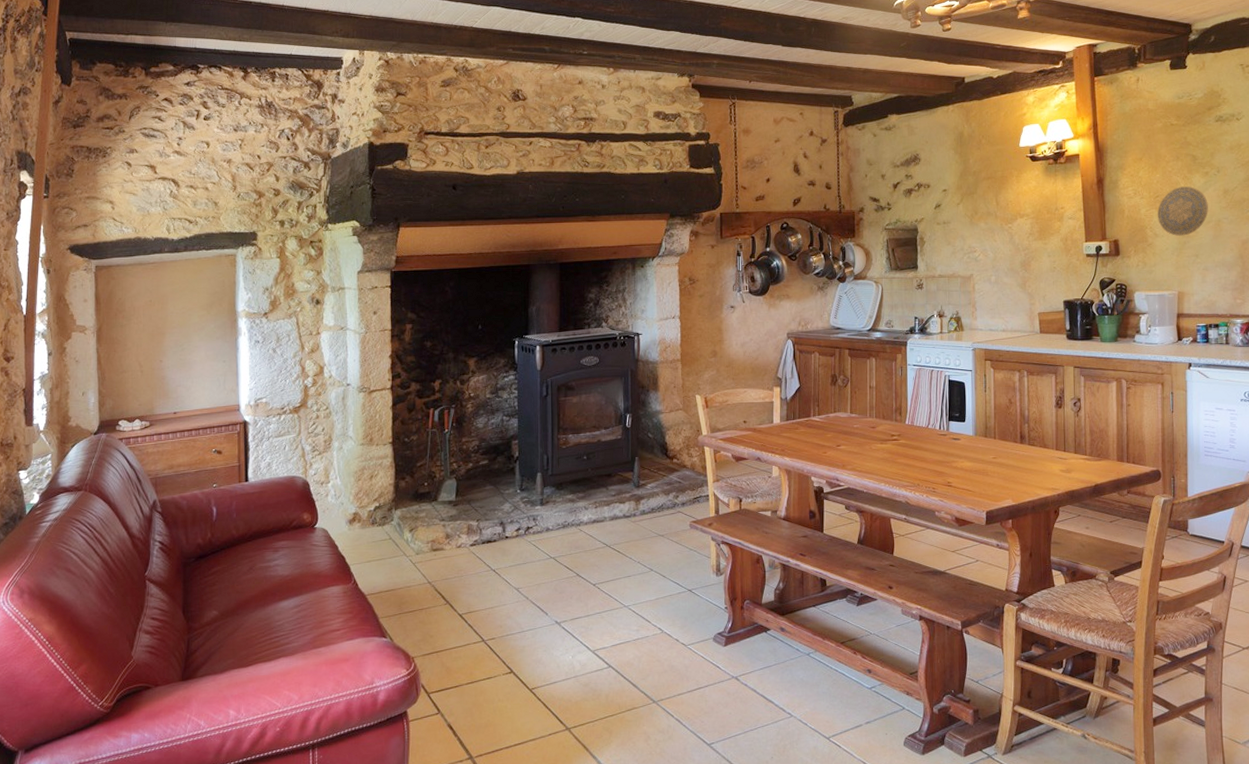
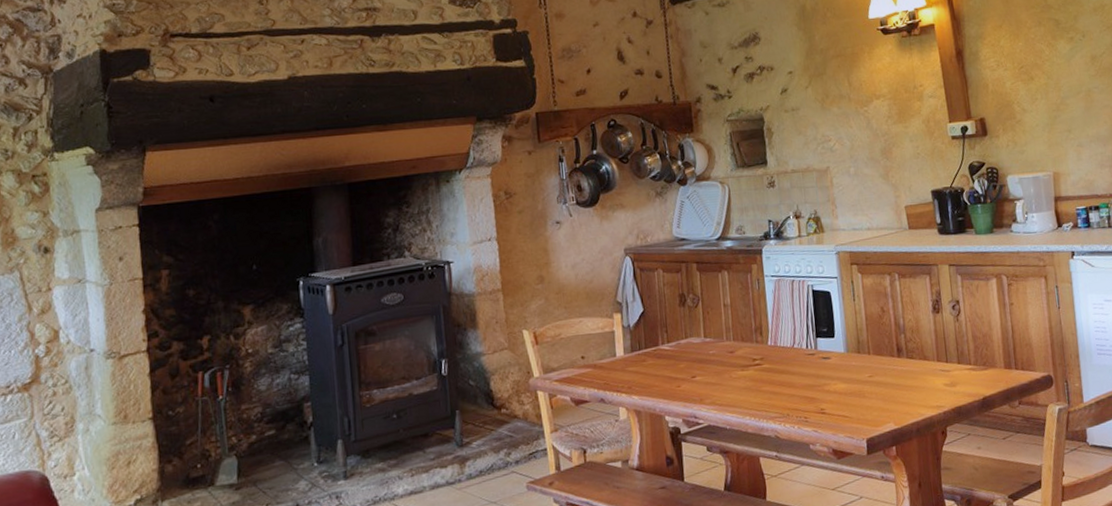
decorative plate: present [1157,186,1208,236] -> none [1023,54,1077,110]

